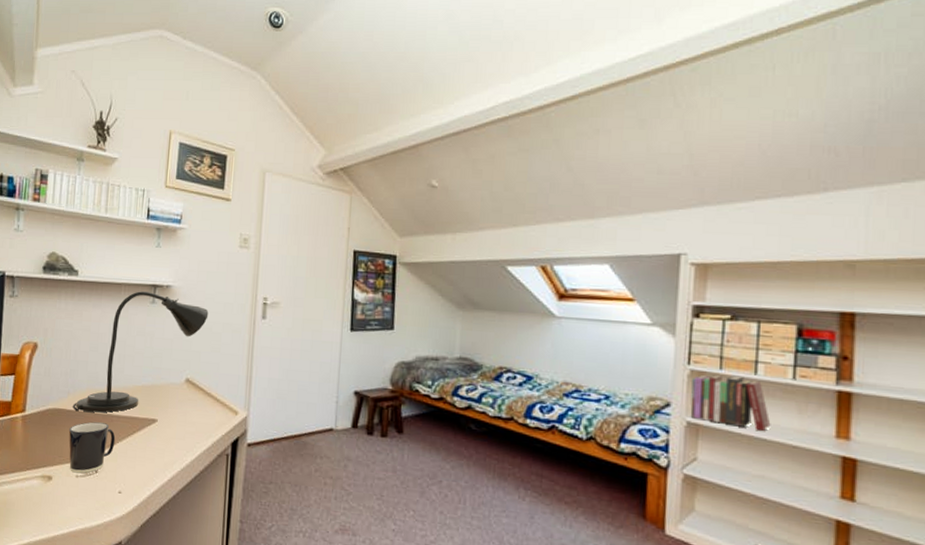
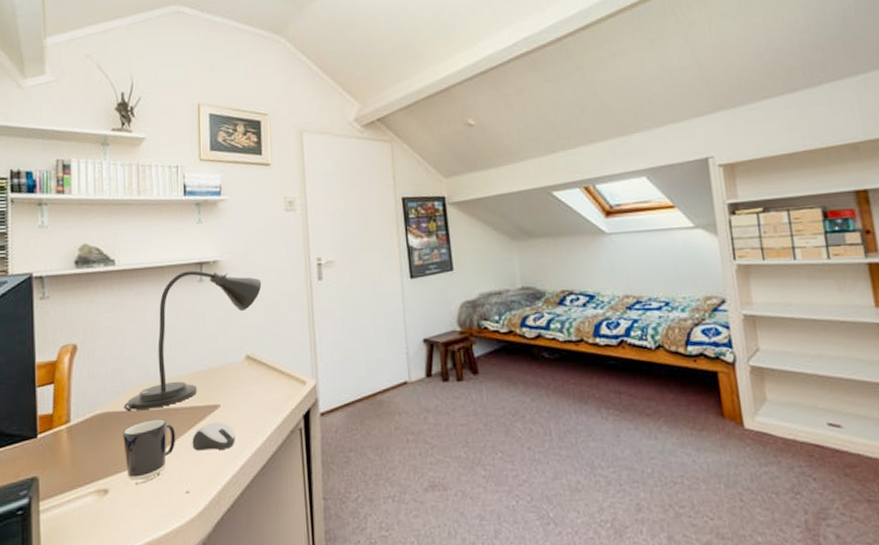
computer mouse: none [128,434,168,461] -> present [192,422,235,451]
books: present [690,375,771,431] -> none [740,263,818,312]

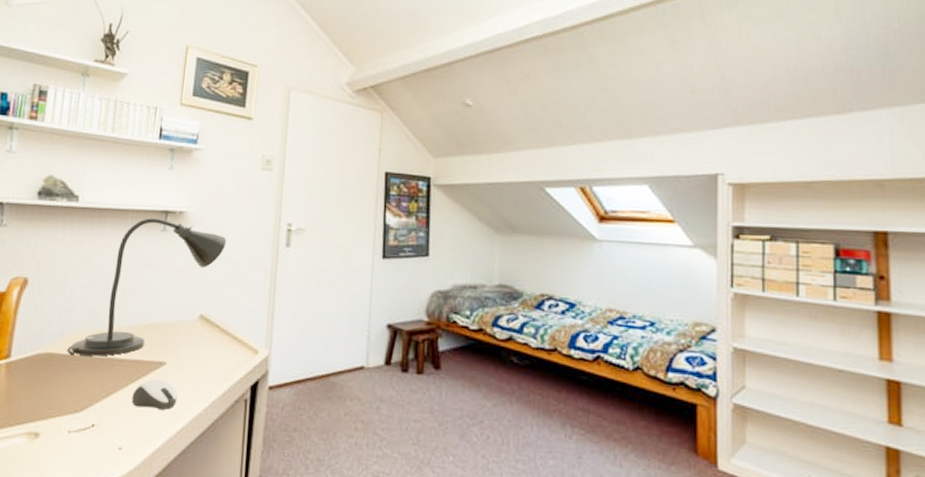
mug: present [122,419,176,480] -> none [61,367,117,428]

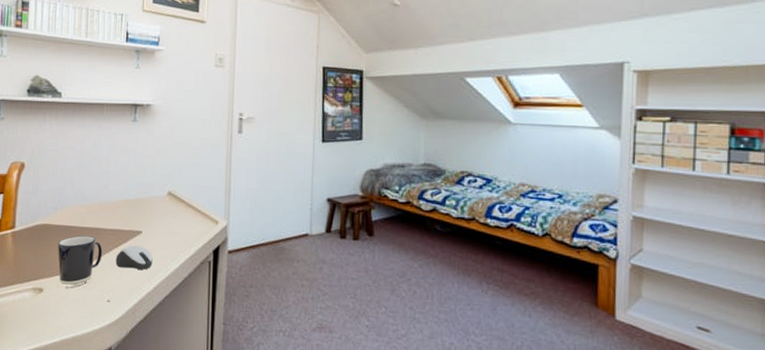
mug: none [61,367,117,428] -> present [57,235,103,285]
desk lamp: present [67,218,227,356] -> none [60,110,188,227]

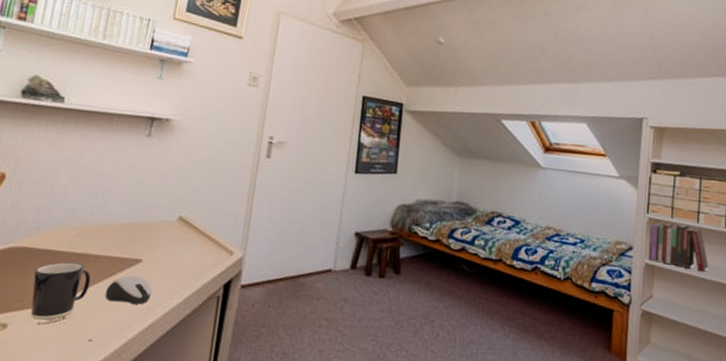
books: none [636,172,708,222] -> present [648,223,709,271]

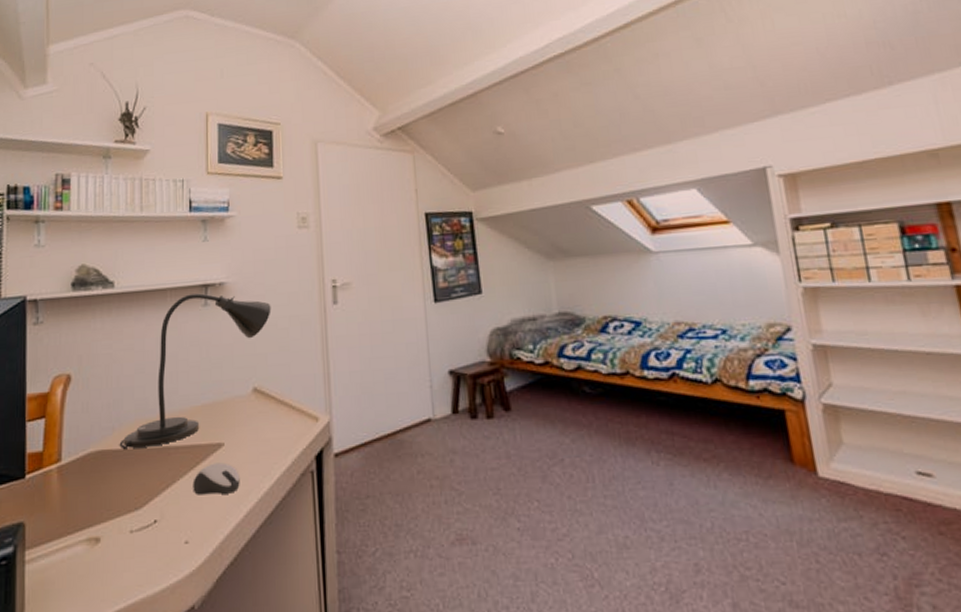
mug: present [31,262,91,320] -> none [116,458,175,528]
desk lamp: none [42,123,210,252] -> present [119,293,272,450]
books: present [648,223,709,271] -> none [807,286,899,342]

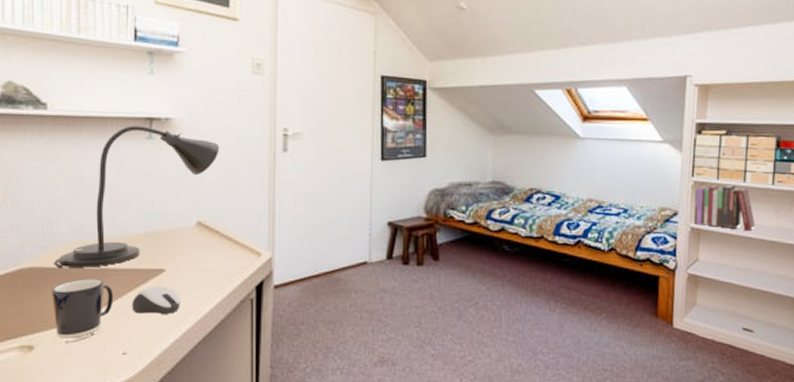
mug: none [116,458,175,528] -> present [51,279,114,338]
books: none [807,286,899,342] -> present [693,184,755,230]

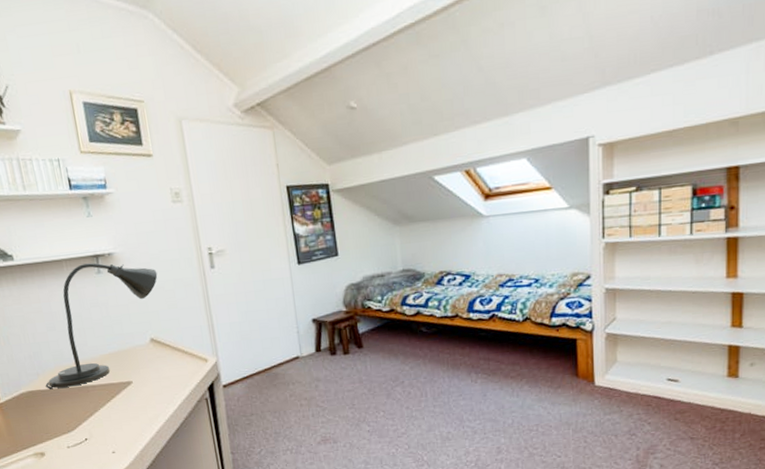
mug: present [51,279,114,338] -> none [48,394,98,445]
computer mouse: present [132,286,180,314] -> none [111,395,150,420]
books: present [693,184,755,230] -> none [607,240,674,285]

